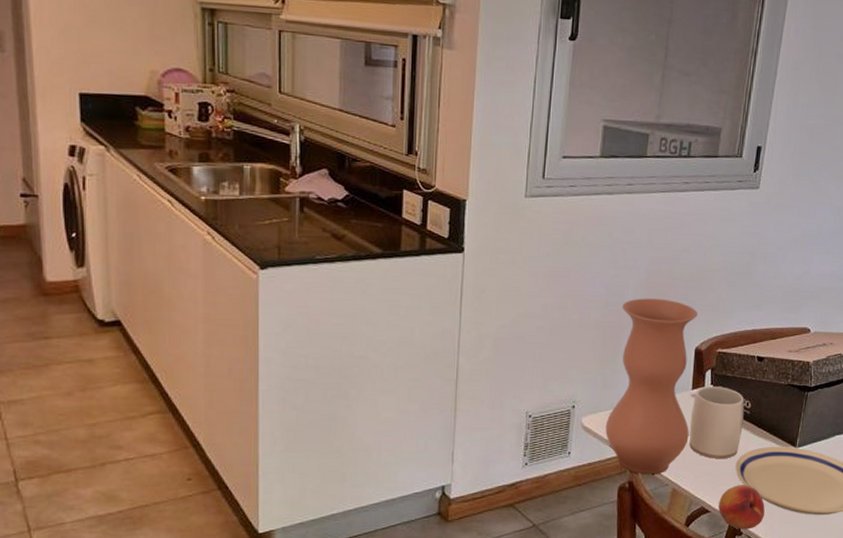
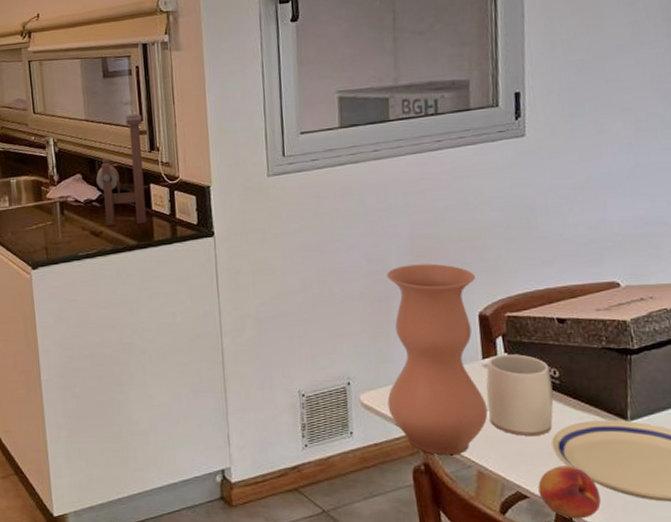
paper towel holder: none [345,111,407,232] -> present [96,114,147,227]

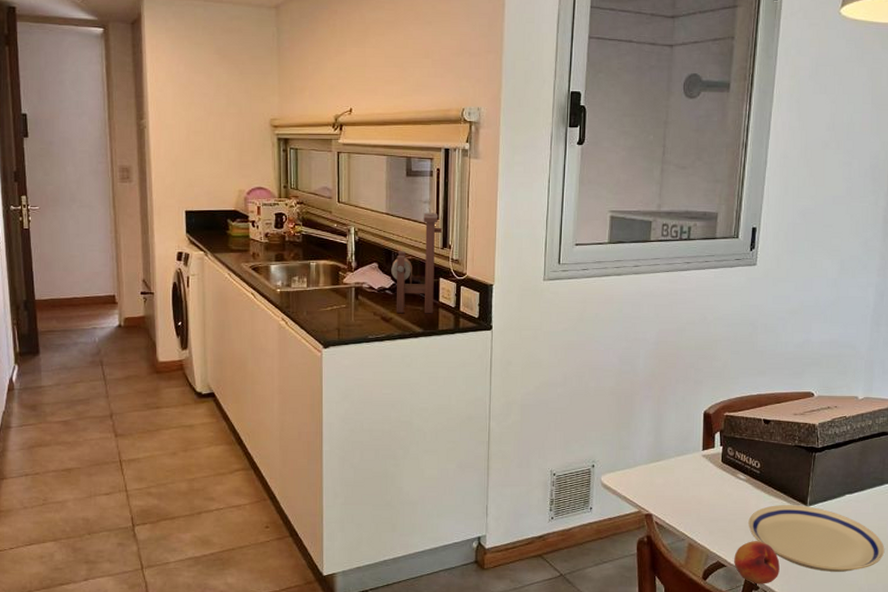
vase: present [387,263,488,456] -> none [623,367,704,530]
mug: present [486,354,554,436] -> none [702,448,754,515]

